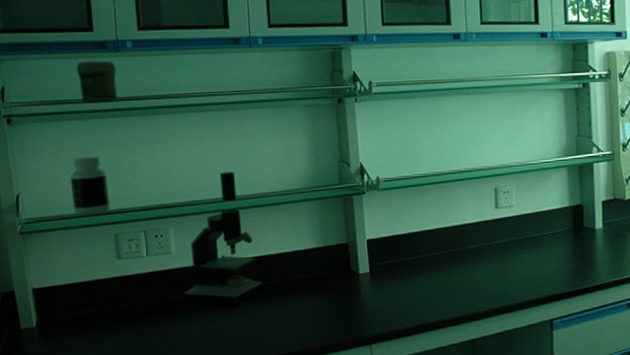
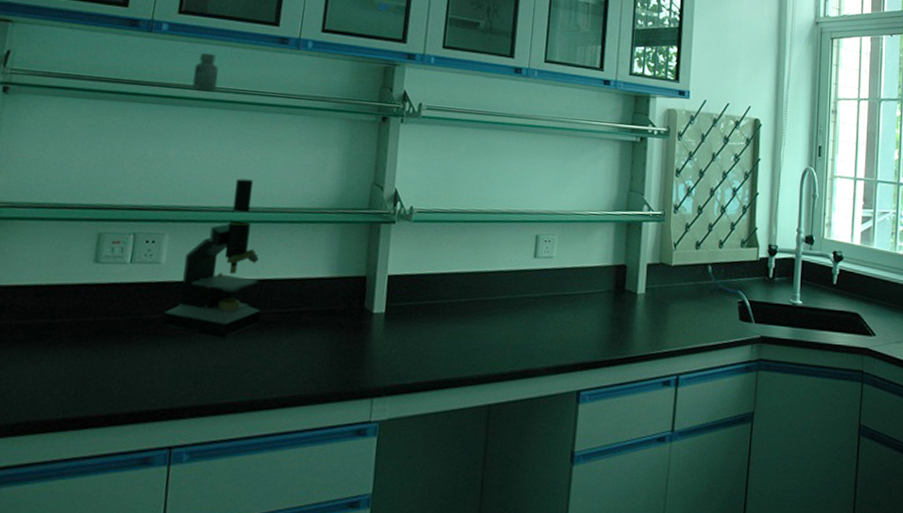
medicine bottle: present [70,157,111,216] -> none [56,140,105,208]
jar: present [77,60,117,104] -> none [96,36,145,86]
medicine bottle: none [162,63,186,100] -> present [192,53,219,93]

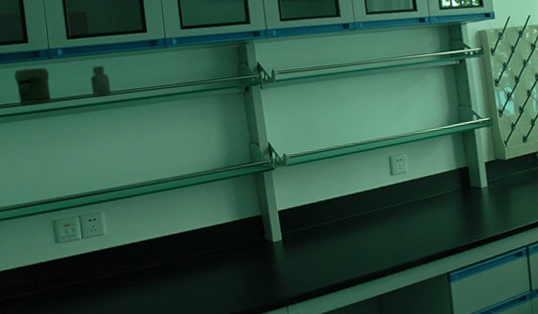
jar: none [96,36,145,86] -> present [14,67,51,106]
microscope: present [162,178,262,339] -> none [116,158,189,282]

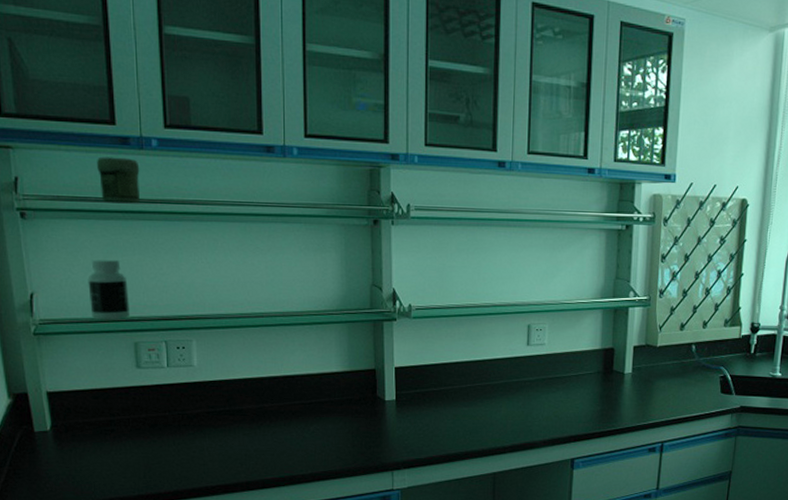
medicine bottle: none [11,152,48,207] -> present [87,260,131,321]
medicine bottle: present [90,66,112,98] -> none [189,167,214,207]

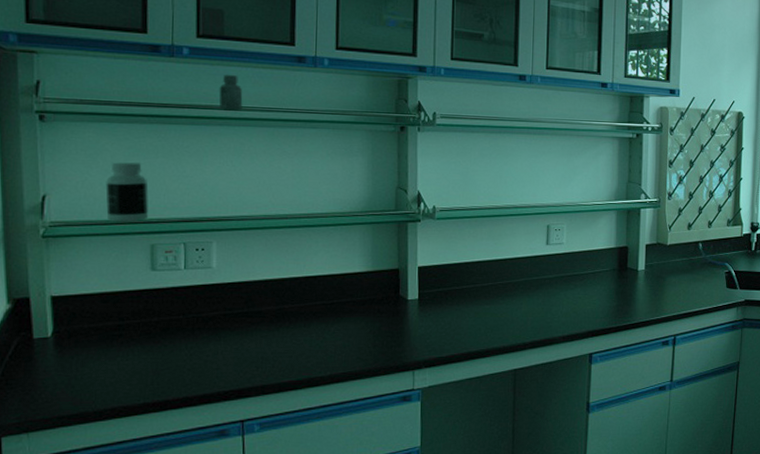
jar: present [97,156,140,204] -> none [125,63,169,109]
medicine bottle: none [189,167,214,207] -> present [219,75,243,112]

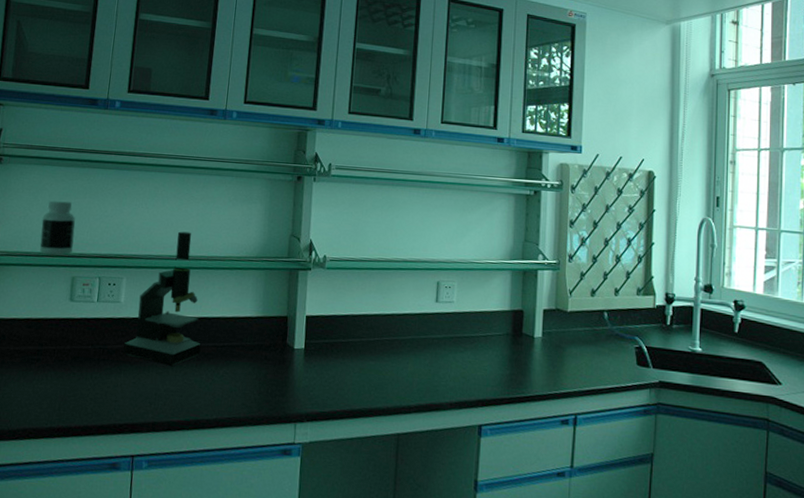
medicine bottle: present [219,75,243,112] -> none [140,125,161,159]
microscope: none [221,189,308,329] -> present [123,231,202,367]

